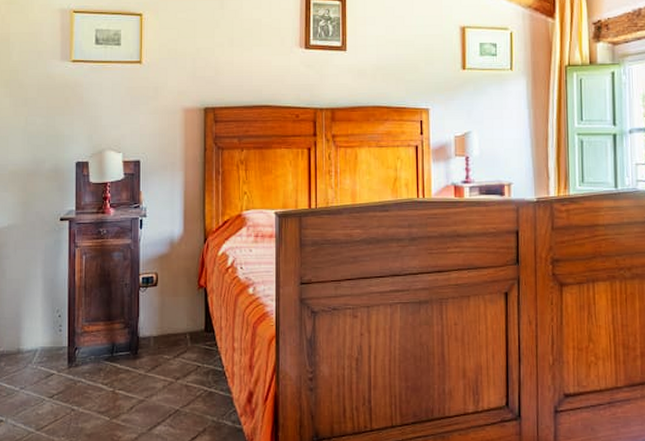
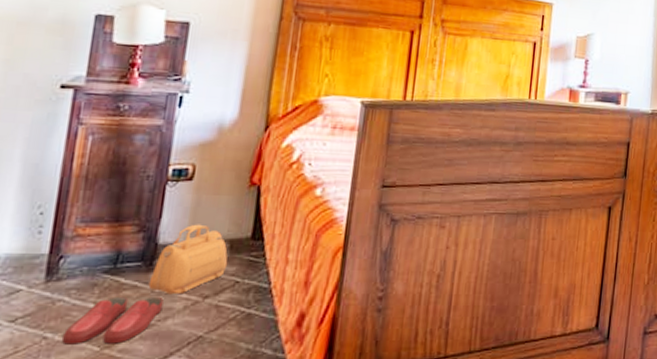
slippers: none [85,378,148,415] -> present [62,296,164,345]
handbag: none [136,320,190,377] -> present [148,224,228,295]

